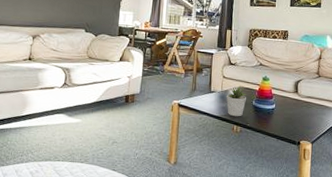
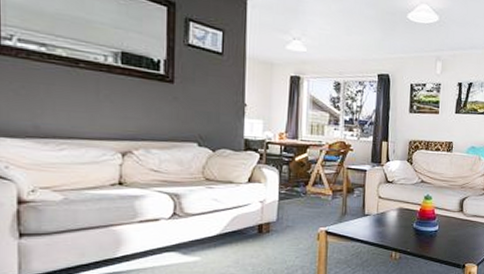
potted plant: present [226,86,246,117] -> none [382,207,406,242]

